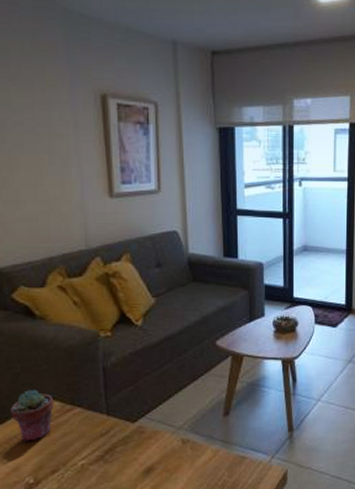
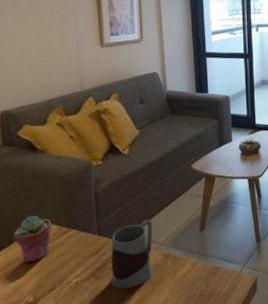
mug: none [121,400,170,474] -> present [111,219,154,289]

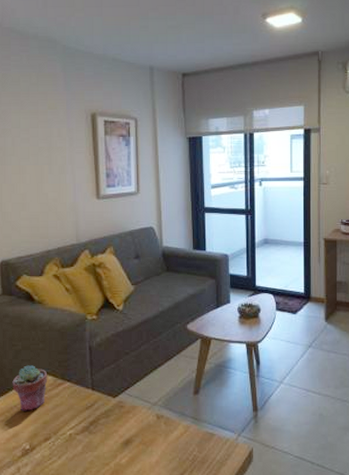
mug: present [111,219,154,289] -> none [103,378,146,445]

